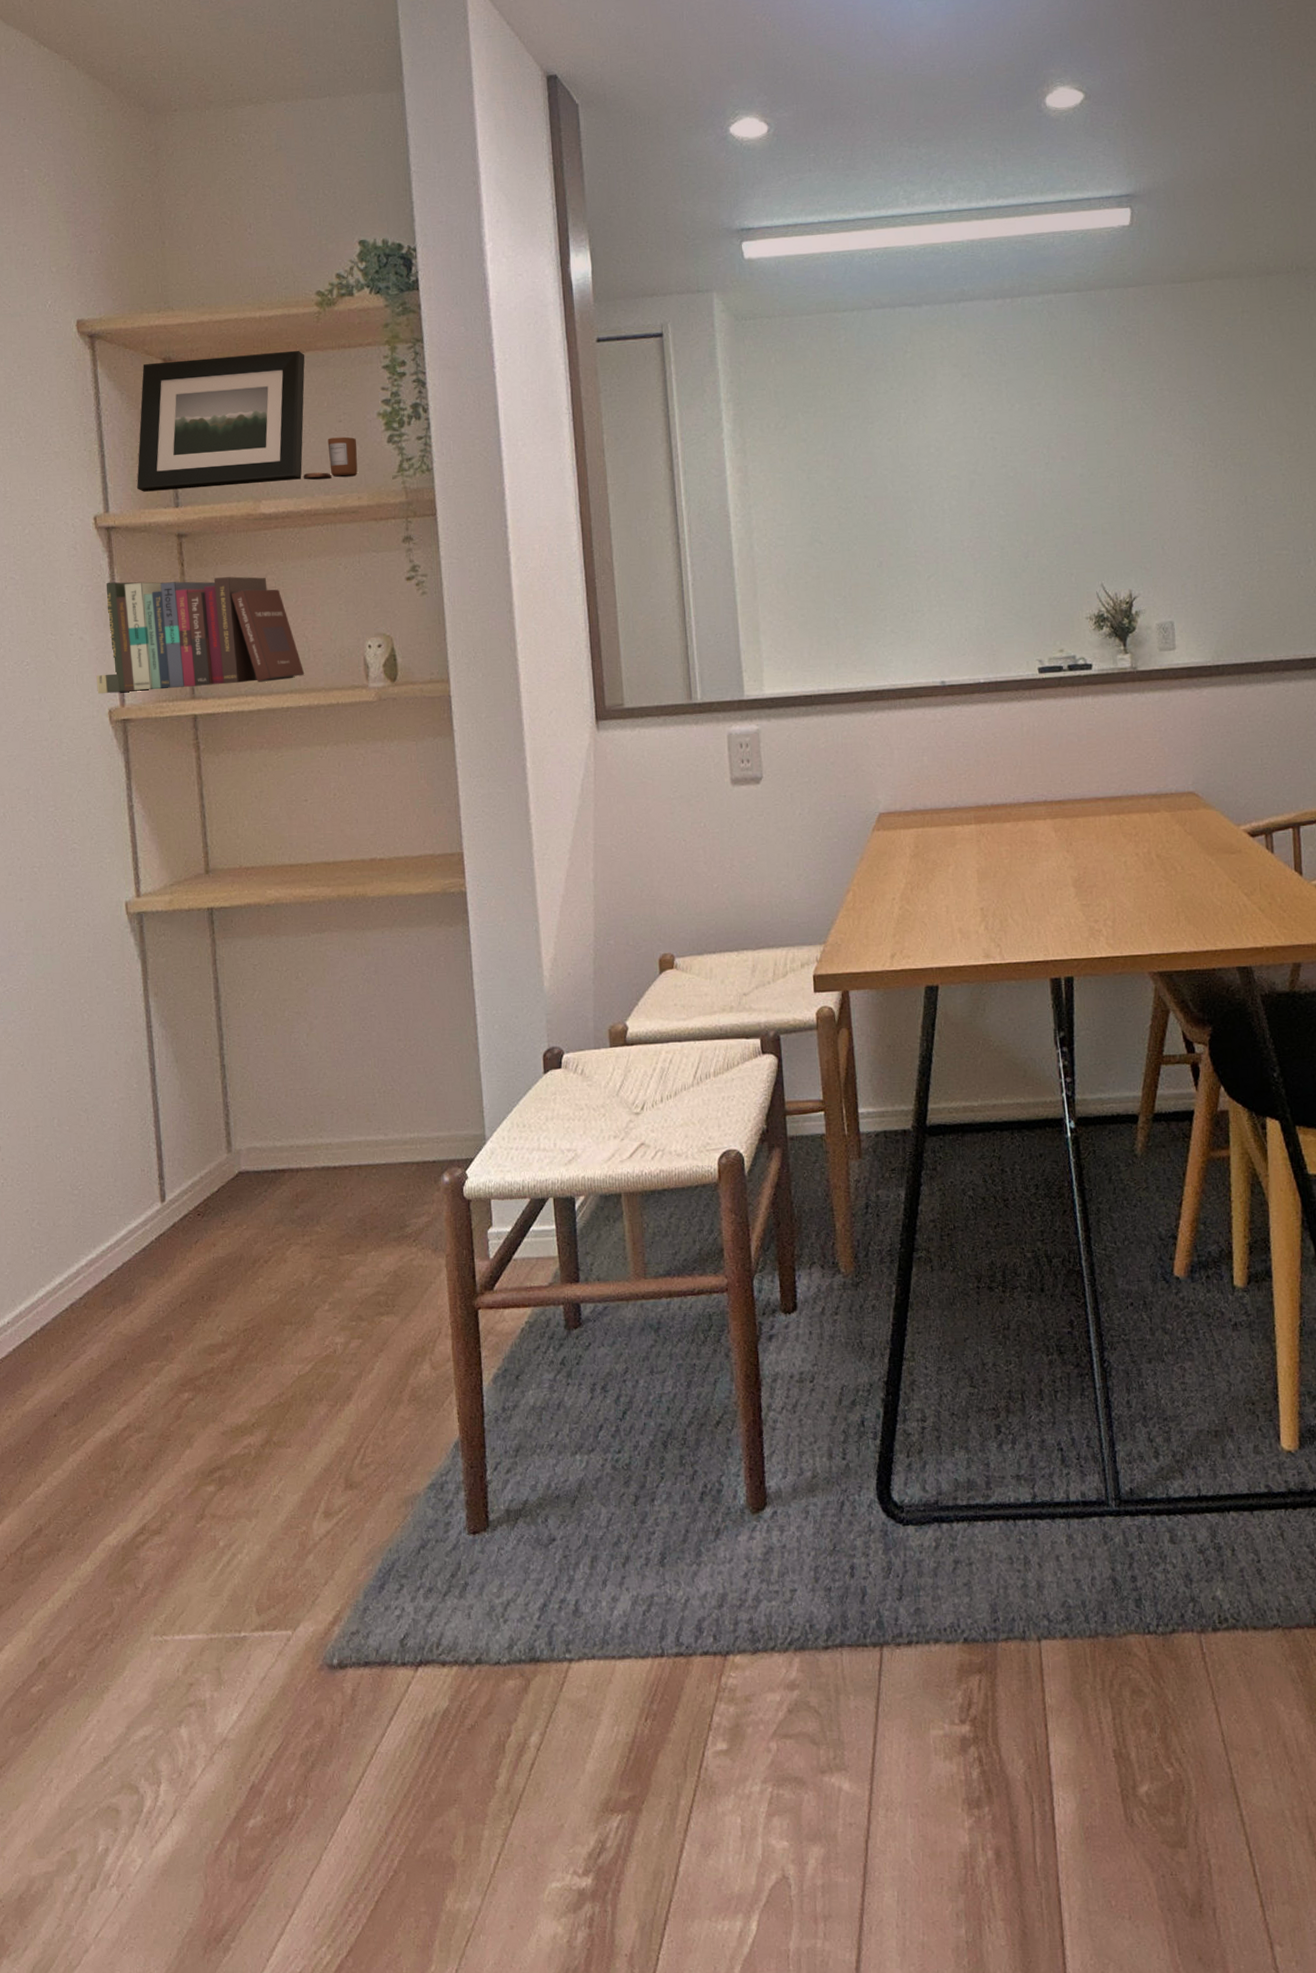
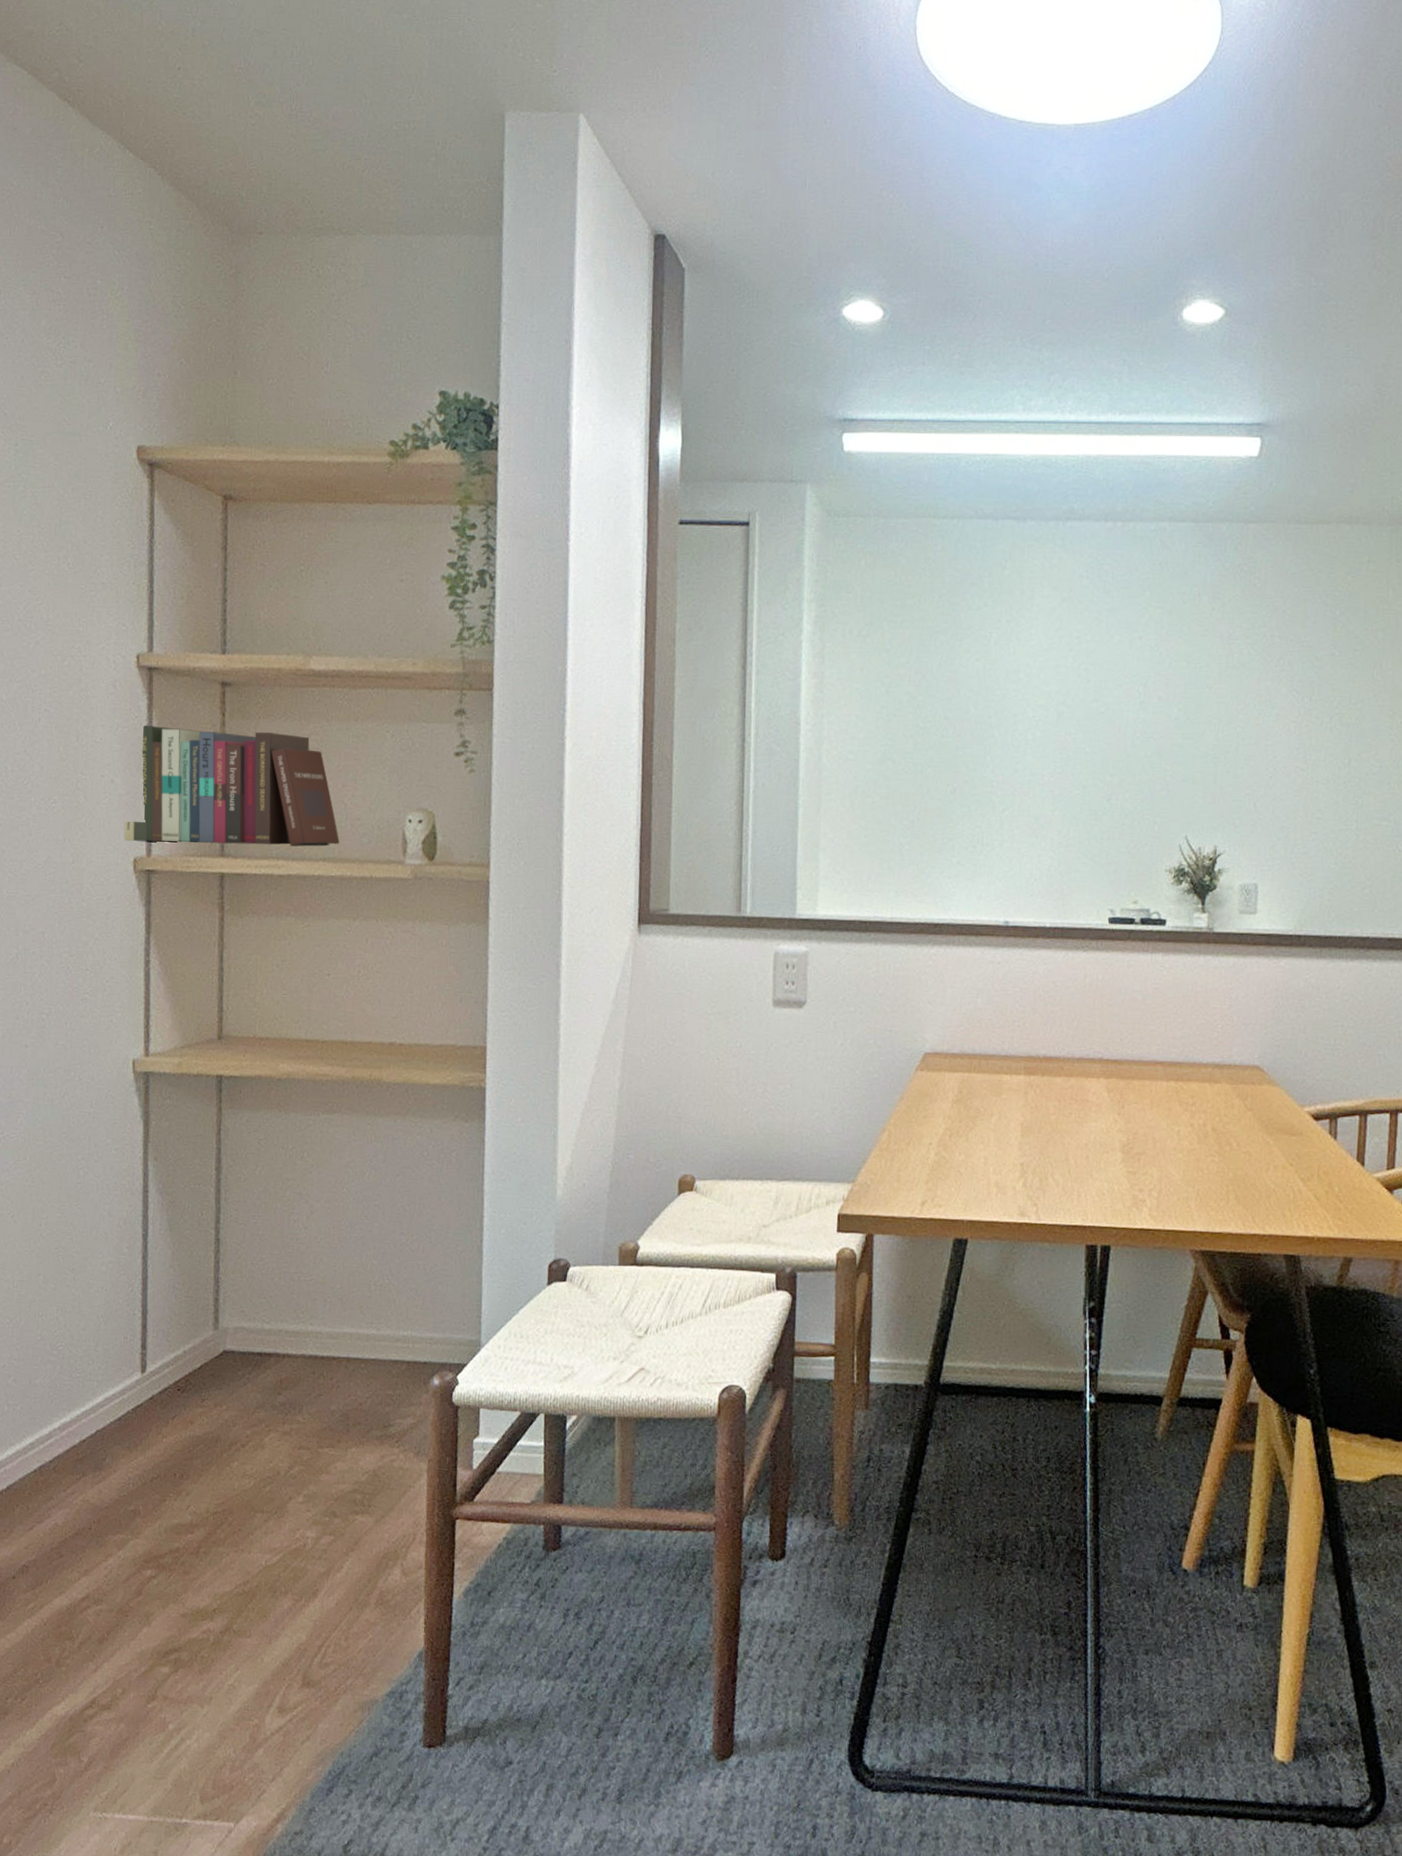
picture frame: present [137,350,305,492] -> none [184,499,372,638]
candle: present [303,437,358,481] -> none [357,597,416,641]

